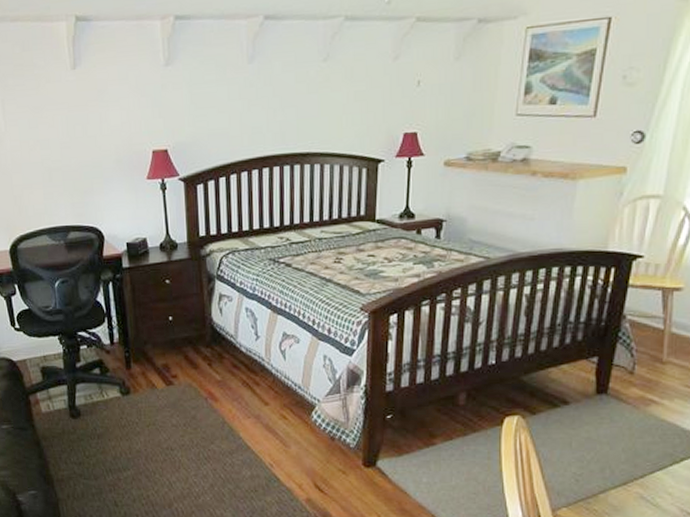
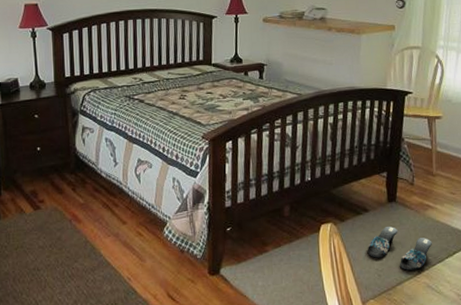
slippers: none [564,424,652,477] -> present [368,227,432,271]

